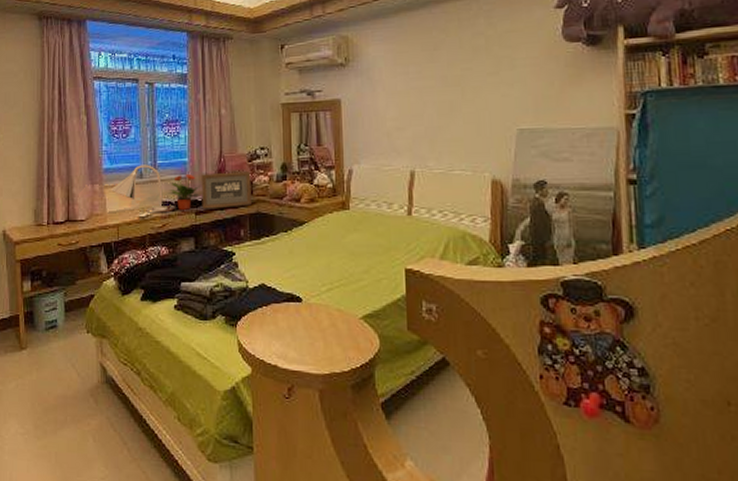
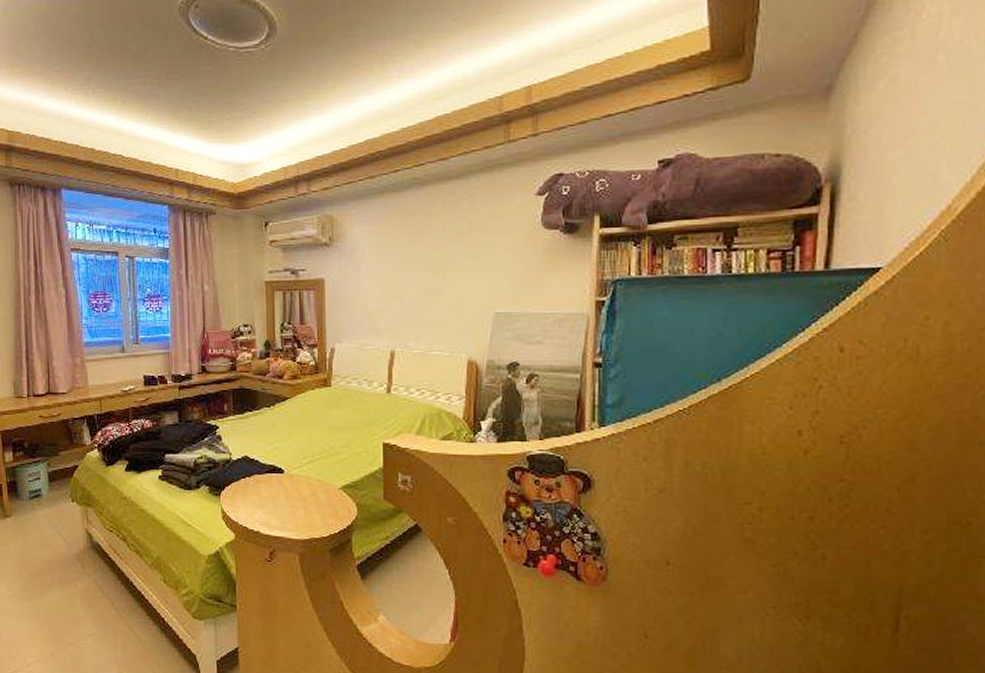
table lamp: present [110,164,178,213] -> none [91,339,161,387]
potted plant: present [168,174,200,211] -> none [151,350,184,386]
picture frame: present [201,171,252,209] -> none [184,348,235,384]

